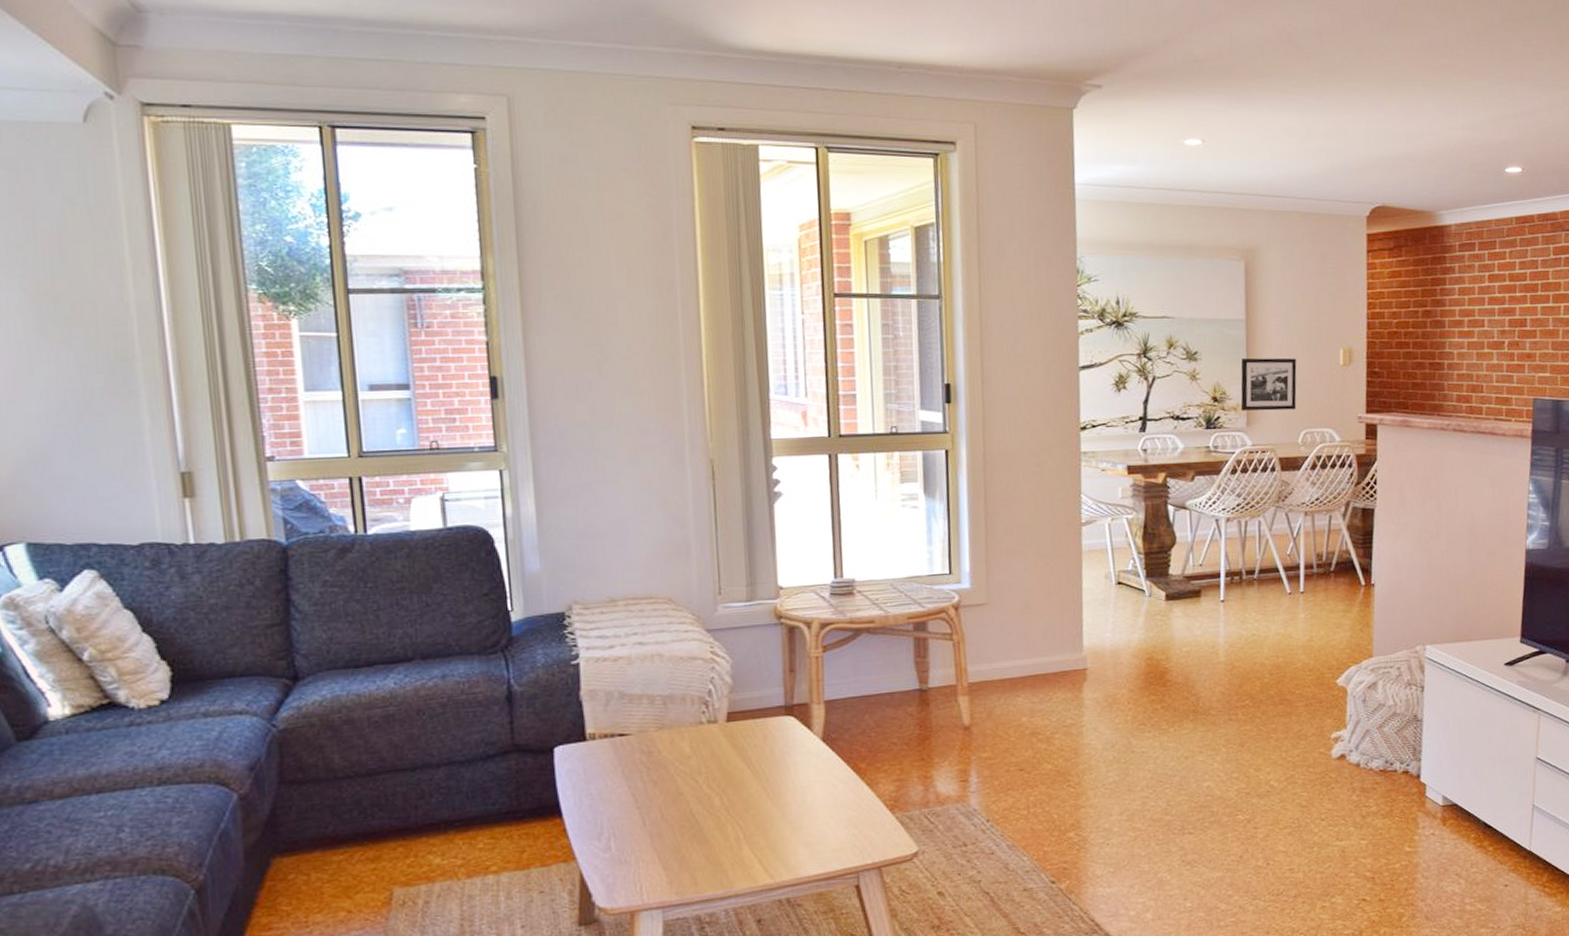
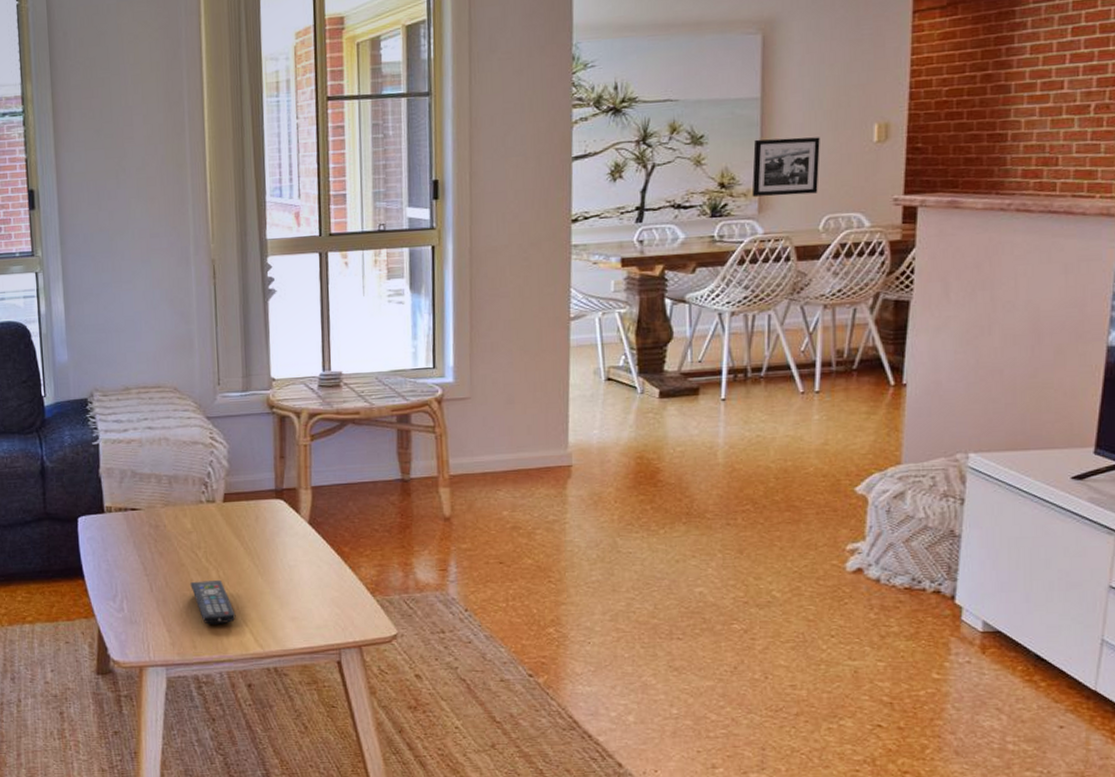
remote control: none [690,807,743,858] -> present [190,579,236,625]

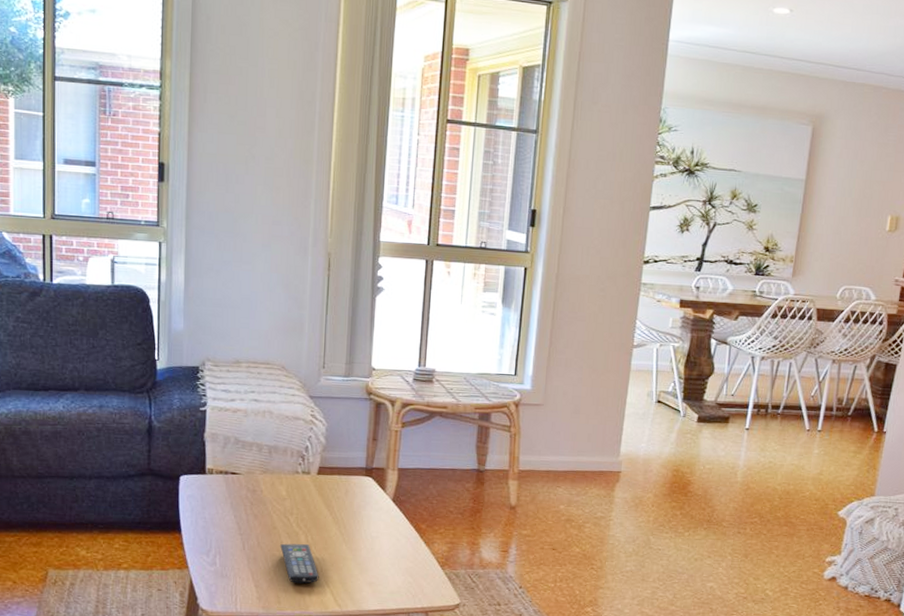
picture frame: present [752,137,820,197] -> none [789,214,846,267]

